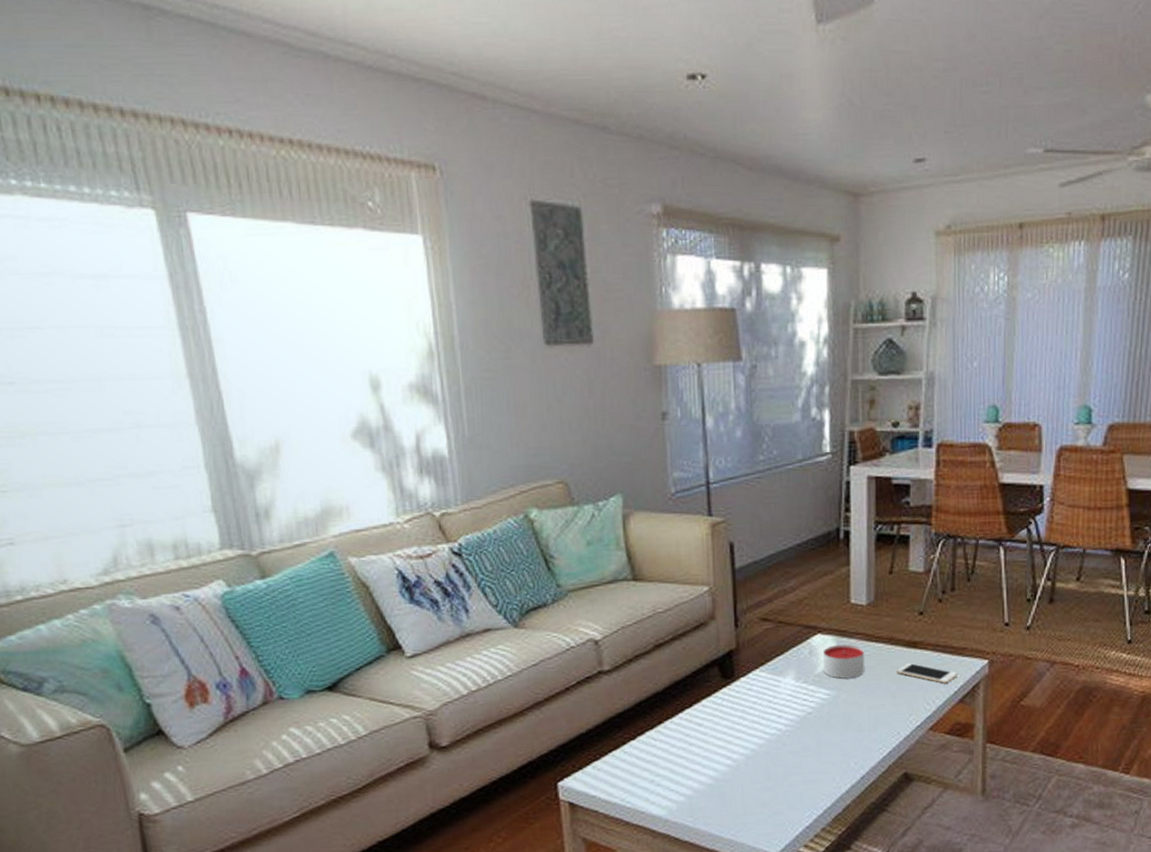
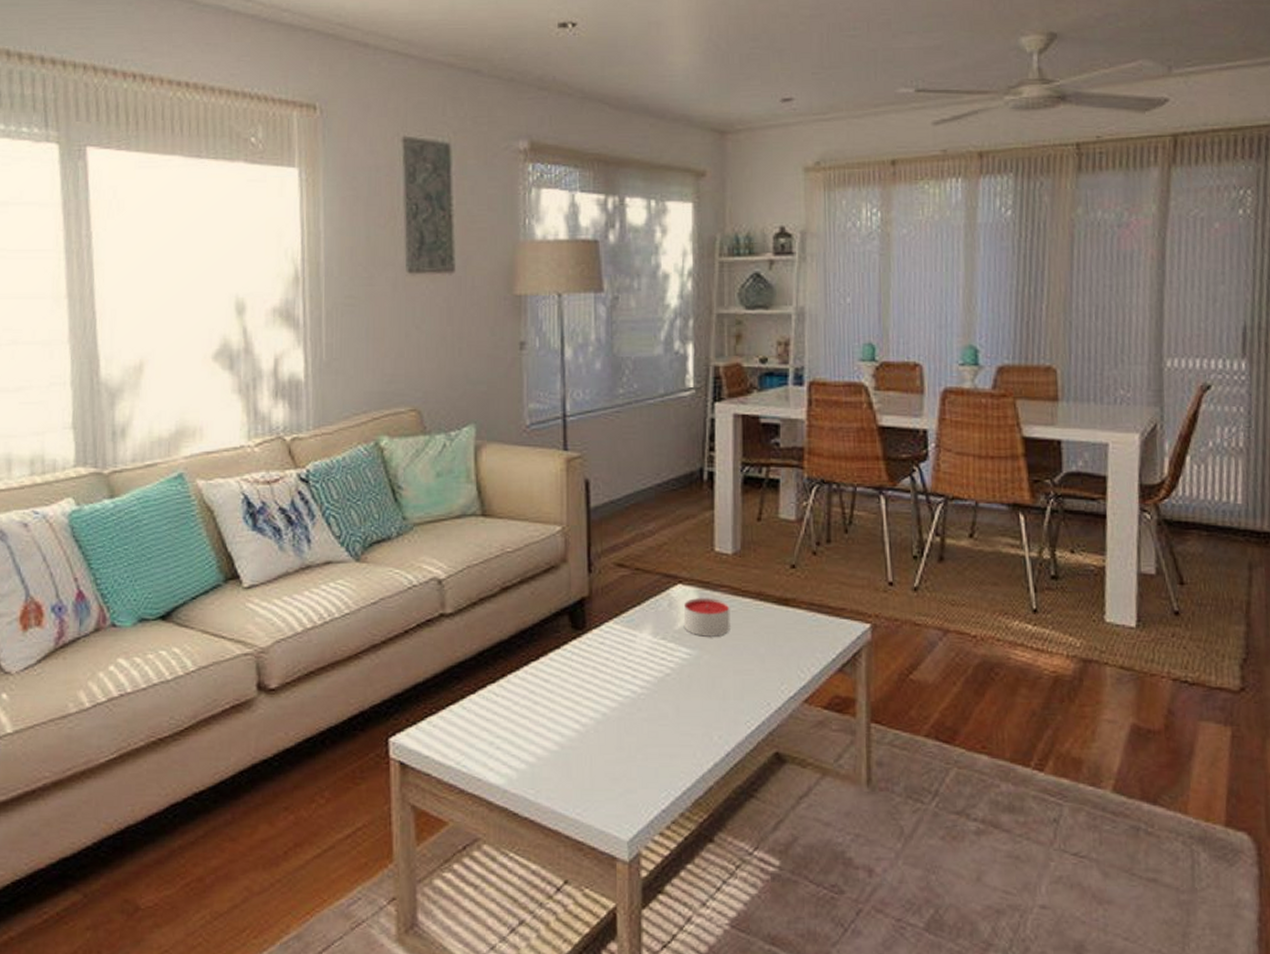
cell phone: present [896,662,958,684] -> none [766,622,836,649]

